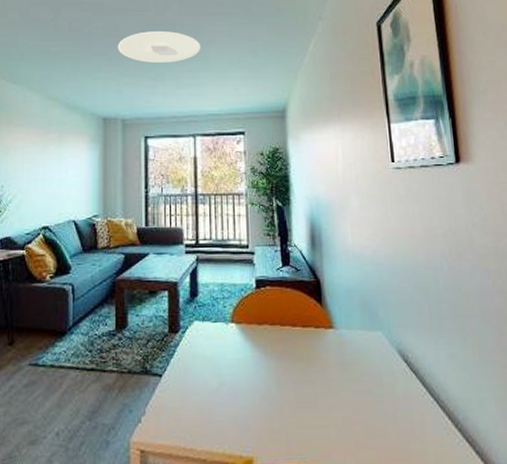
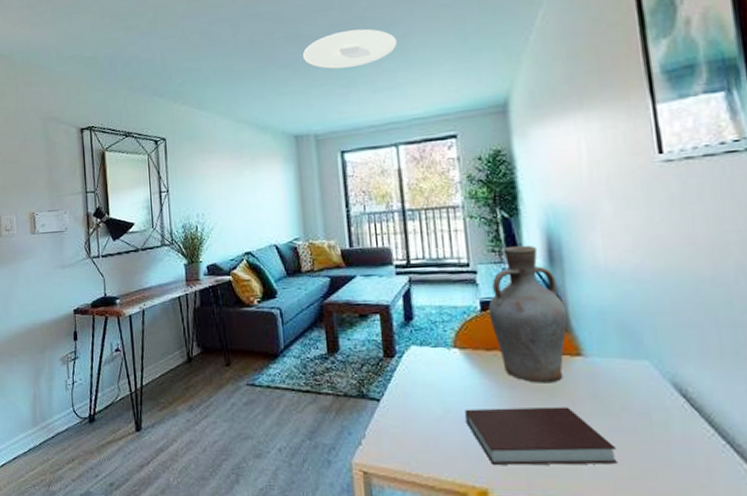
notebook: none [238,374,358,433] -> present [465,406,619,465]
vase: none [262,230,324,354] -> present [488,245,569,383]

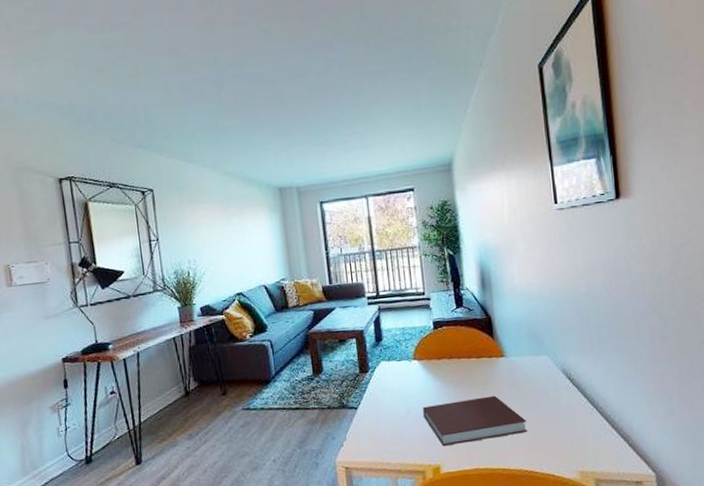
ceiling light: present [302,28,398,70] -> none [283,95,366,130]
vase: present [488,245,569,383] -> none [439,276,495,381]

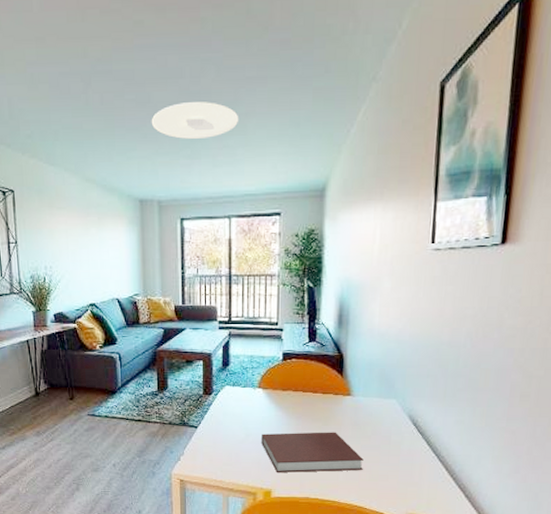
ceiling light: none [283,95,366,130] -> present [151,102,239,139]

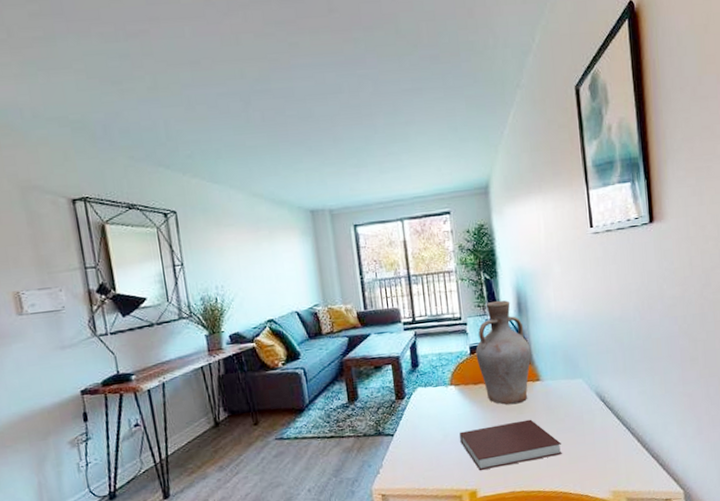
ceiling light: present [151,102,239,139] -> none [314,113,401,150]
vase: none [288,310,346,415] -> present [475,300,531,405]

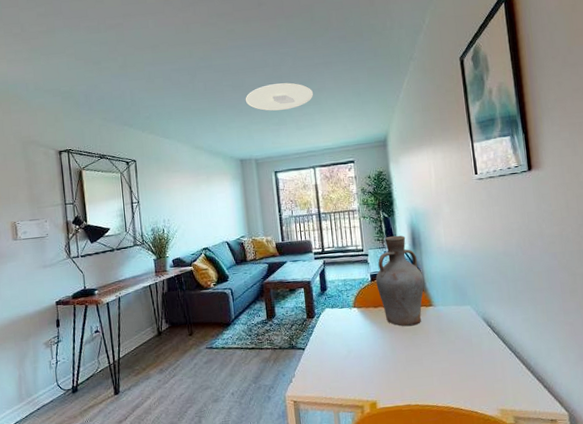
ceiling light: none [314,113,401,150] -> present [245,82,314,111]
notebook: present [459,419,563,470] -> none [361,340,454,384]

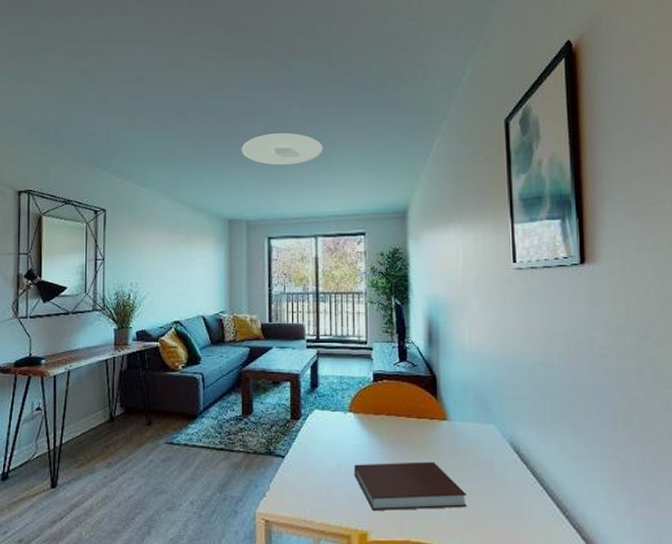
notebook: none [361,340,454,384] -> present [354,461,468,510]
vase: present [375,235,425,327] -> none [379,328,439,442]

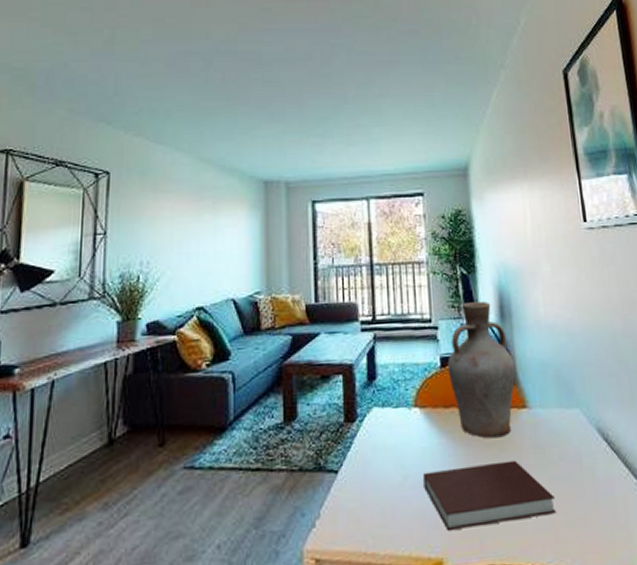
ceiling light: present [241,133,324,165] -> none [278,83,373,118]
vase: none [379,328,439,442] -> present [447,301,516,439]

